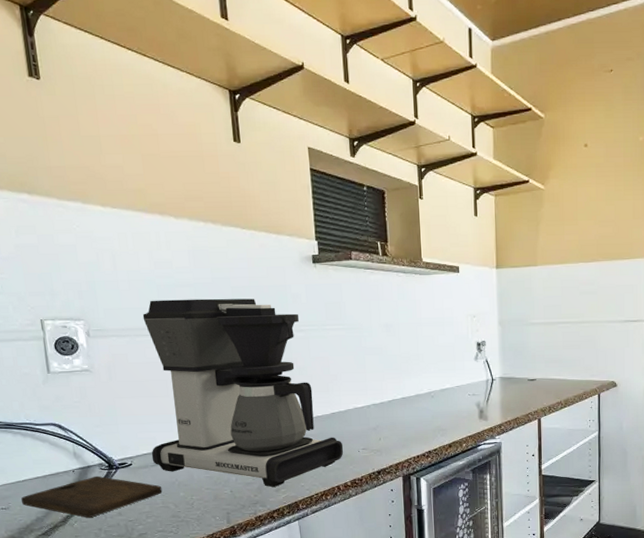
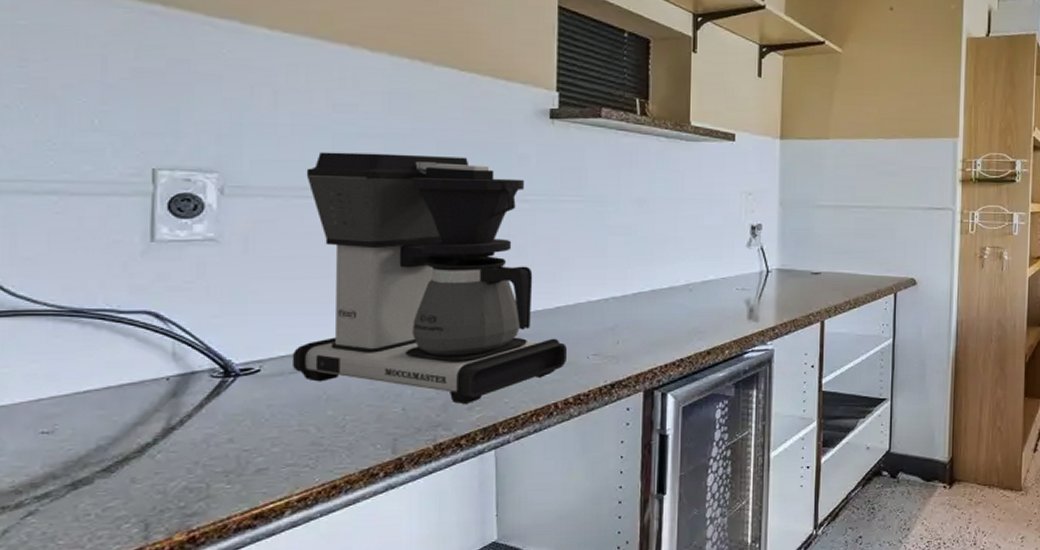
cutting board: present [21,476,163,517] -> none [77,387,301,446]

